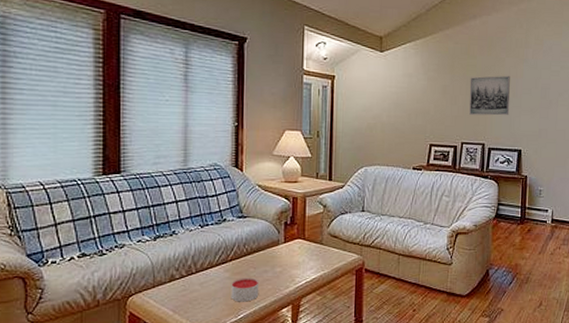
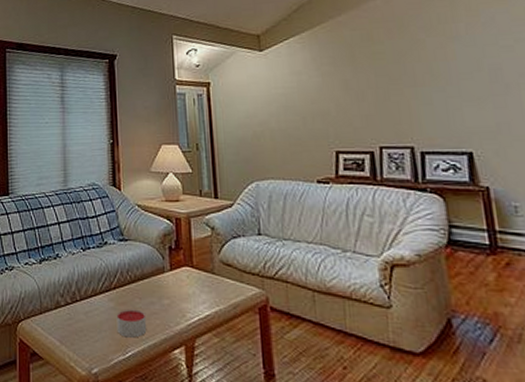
wall art: present [469,75,510,116] -> none [379,59,445,112]

